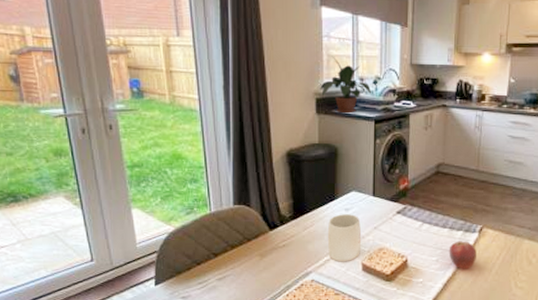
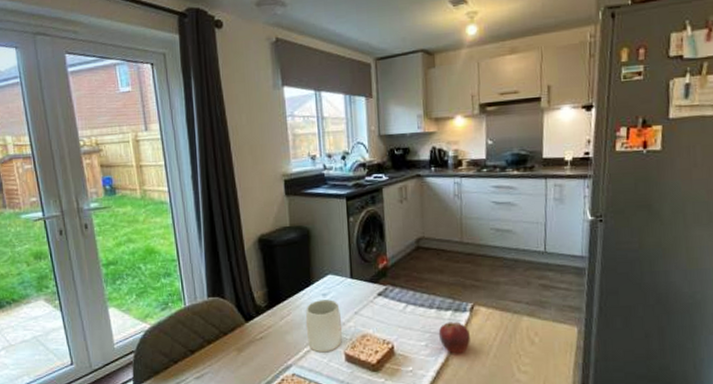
potted plant: present [320,56,371,113] -> none [287,135,340,192]

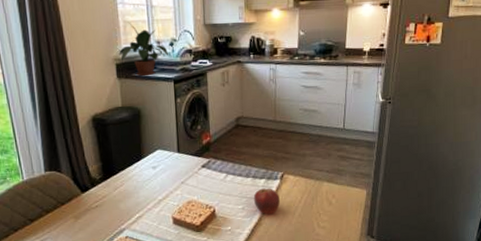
potted plant: none [287,135,340,192] -> present [119,22,168,76]
mug: present [305,299,342,353] -> none [137,171,170,218]

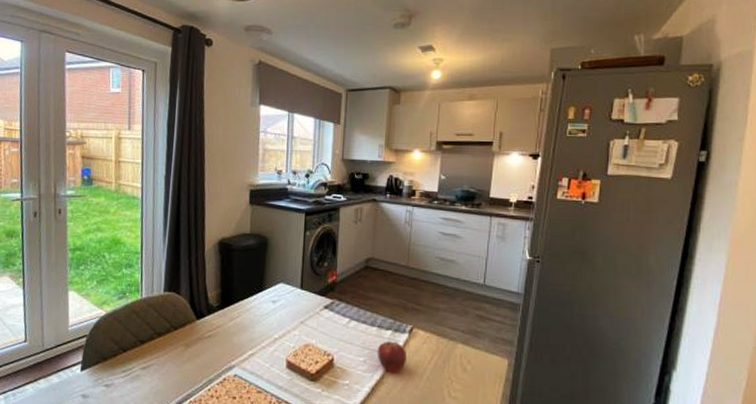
potted plant: present [119,22,168,76] -> none [254,150,303,204]

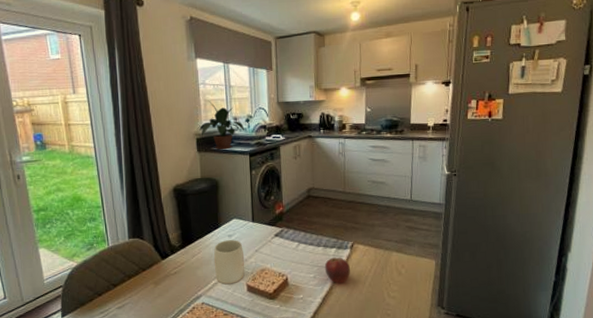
mug: none [252,306,288,358] -> present [213,240,245,285]
potted plant: none [254,150,303,204] -> present [199,100,244,149]

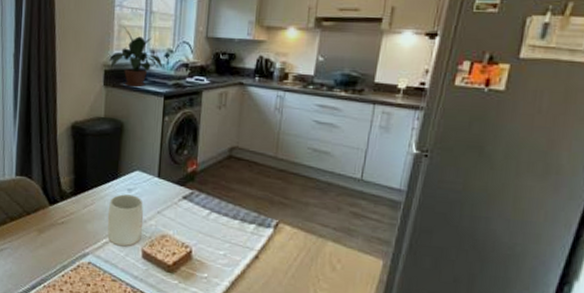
fruit: present [324,257,351,284] -> none [238,235,271,269]

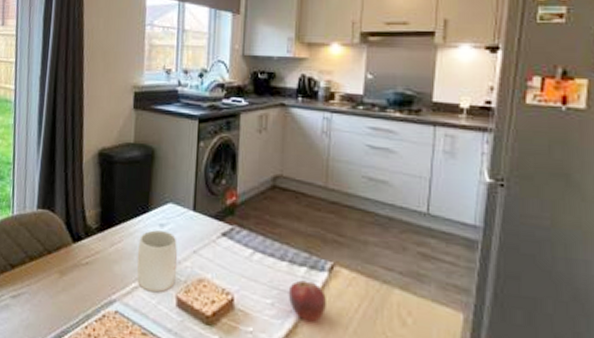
potted plant: present [109,26,162,87] -> none [139,45,196,109]
fruit: none [238,235,271,269] -> present [288,280,328,322]

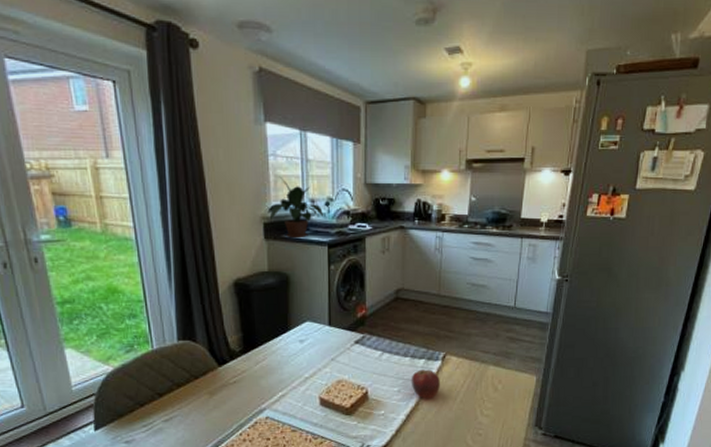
mug: present [136,230,178,293] -> none [281,346,318,397]
potted plant: none [139,45,196,109] -> present [267,176,323,237]

